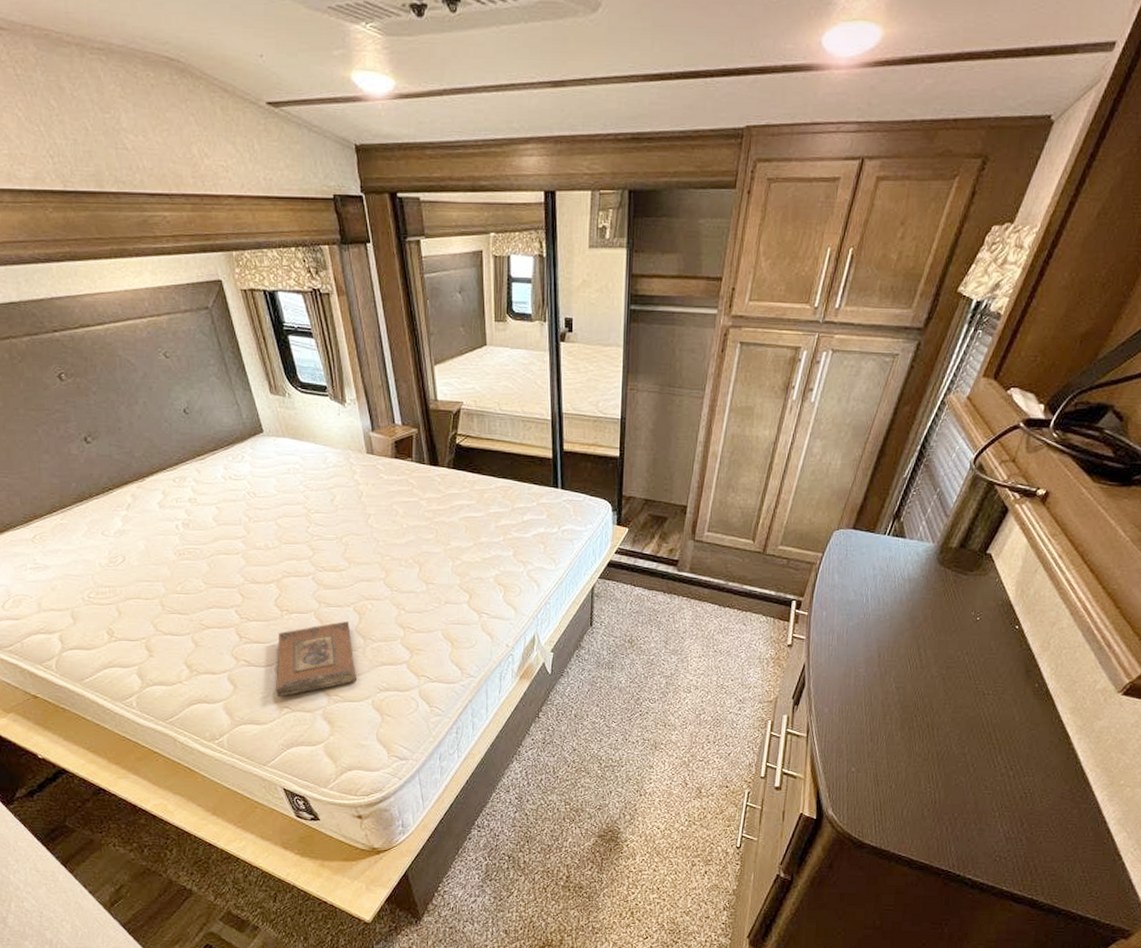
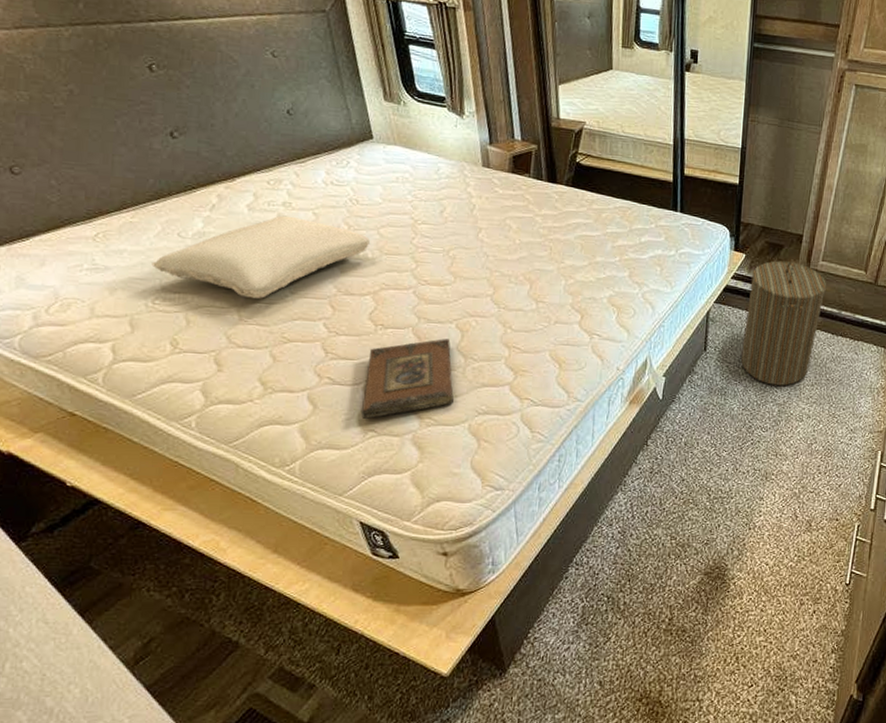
pillow: none [83,511,269,589] -> present [152,215,370,298]
laundry hamper: none [627,533,712,658] -> present [741,261,826,386]

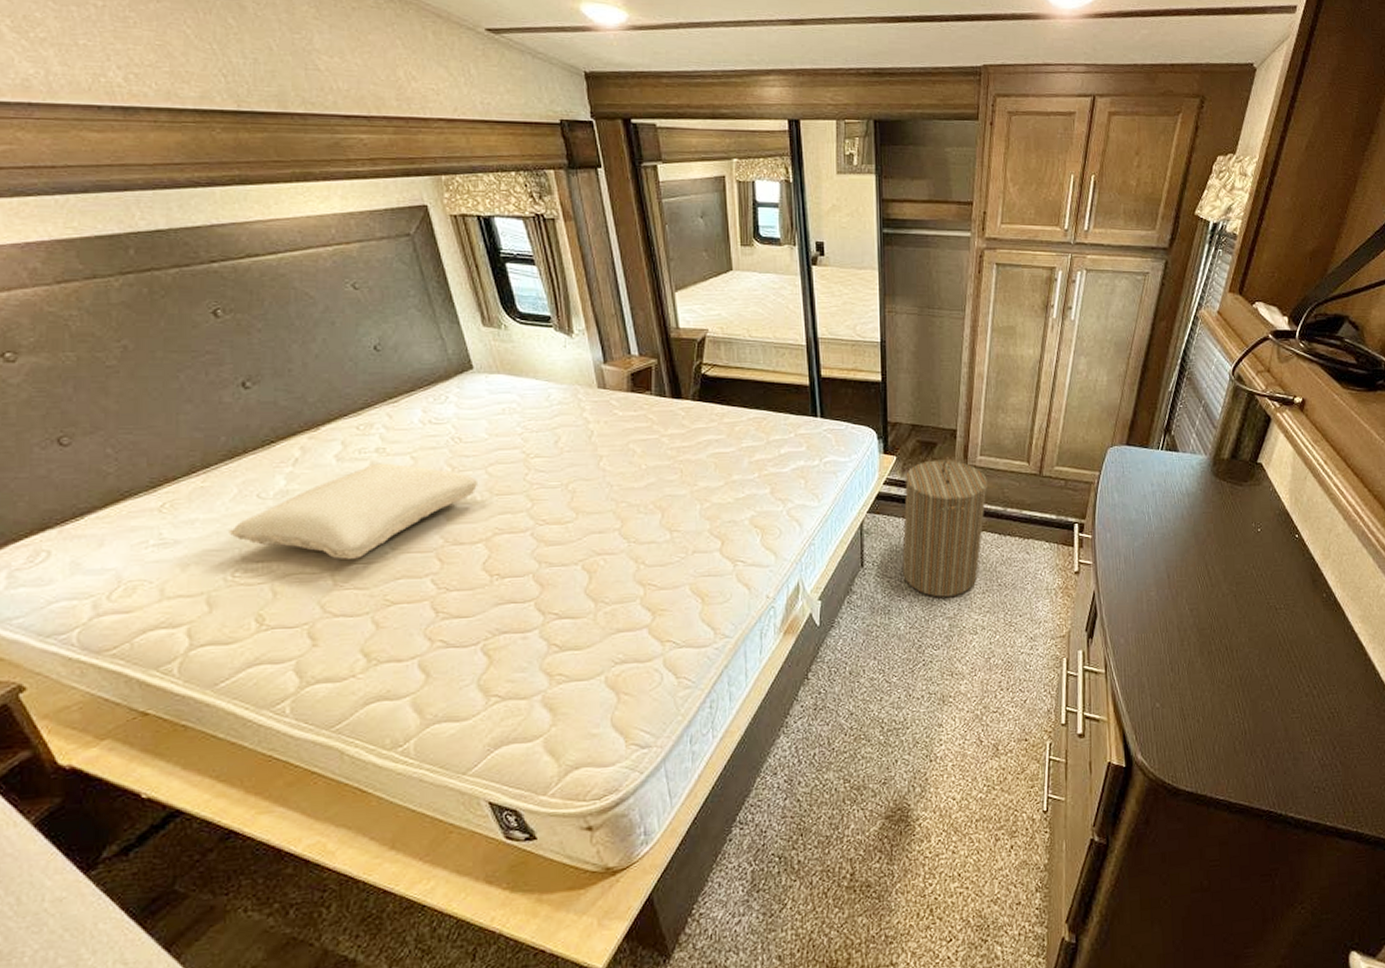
book: present [360,339,454,419] -> none [480,583,585,683]

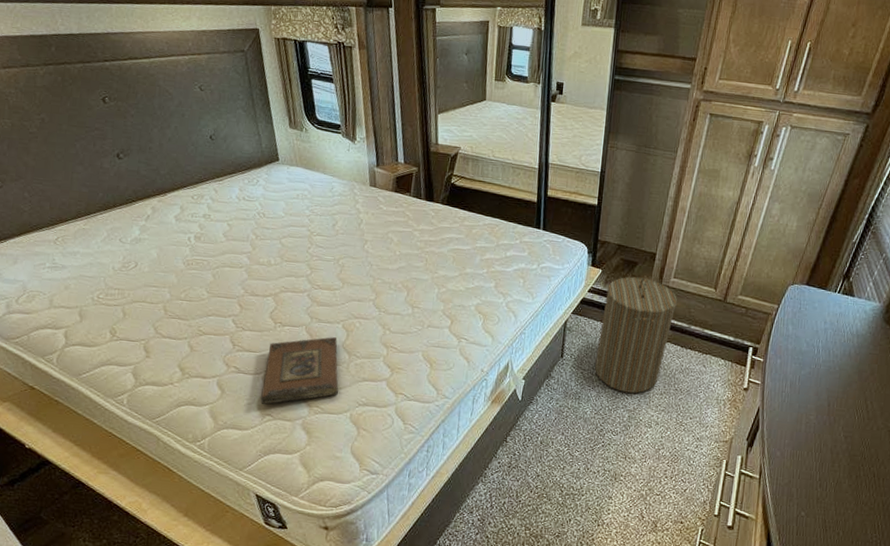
pillow: present [229,463,477,559] -> none [98,225,273,296]
book: none [480,583,585,683] -> present [260,337,339,405]

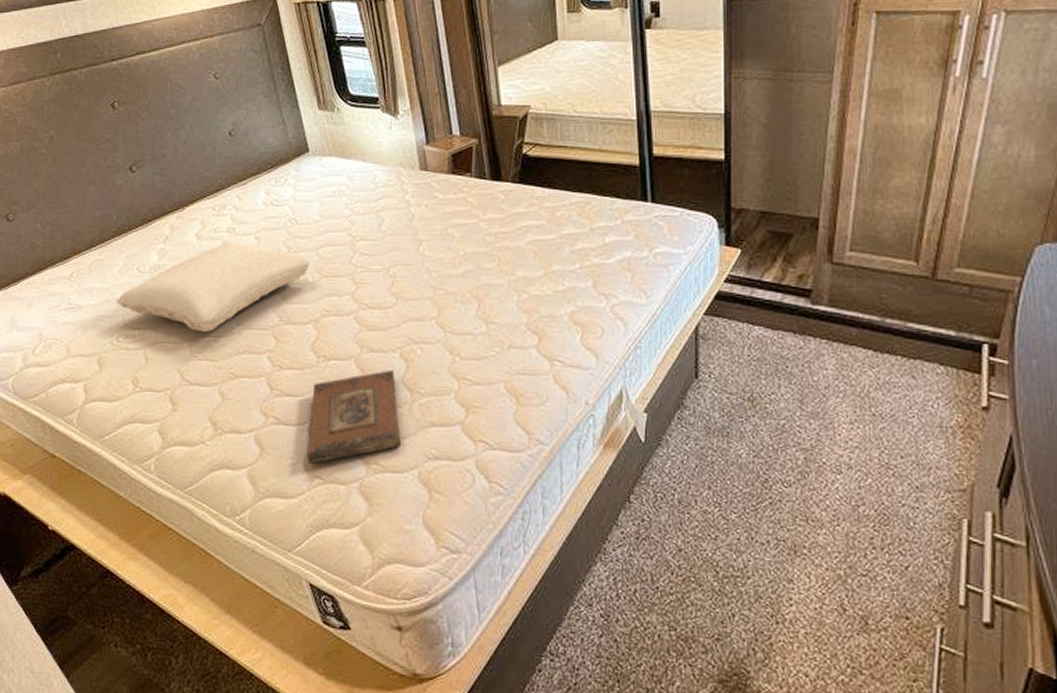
pillow: none [98,225,273,296] -> present [116,242,309,332]
laundry hamper: present [595,276,677,393] -> none [746,255,859,424]

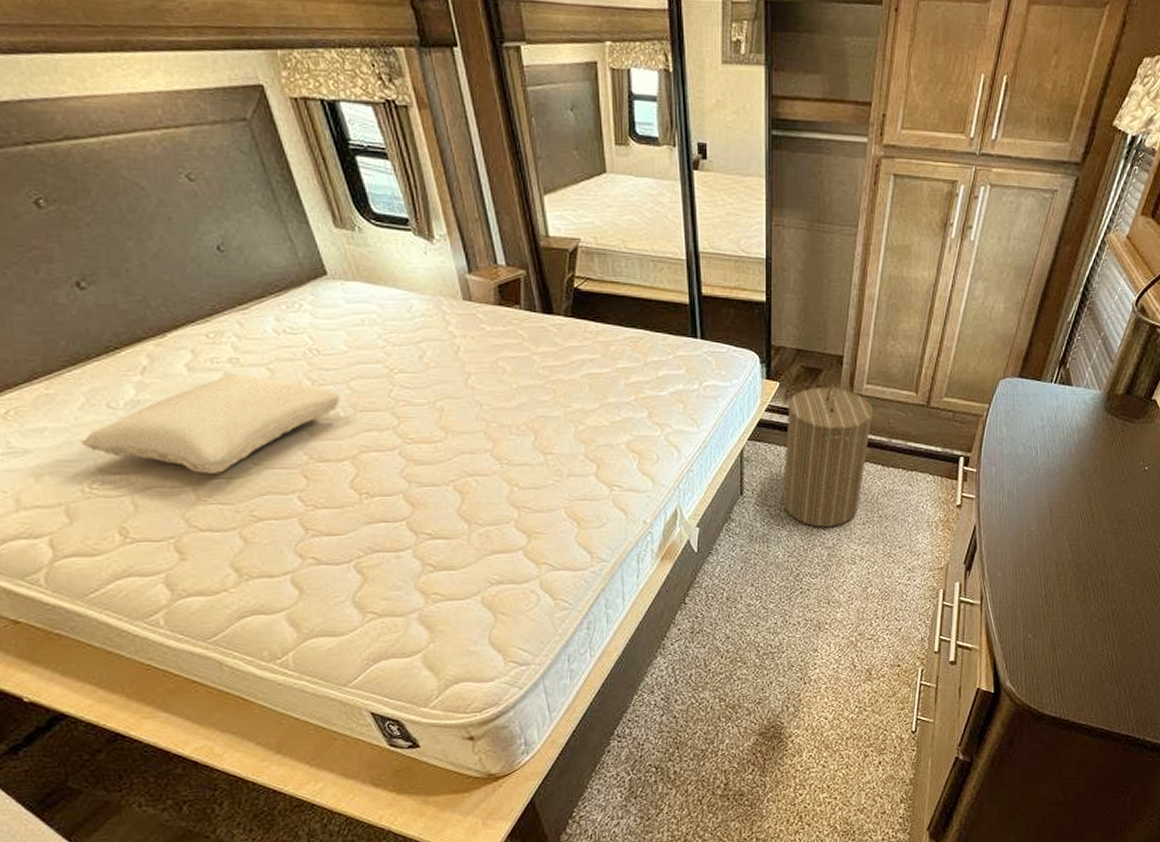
book: present [306,370,401,464] -> none [355,503,461,600]
laundry hamper: none [746,255,859,424] -> present [783,387,873,527]

